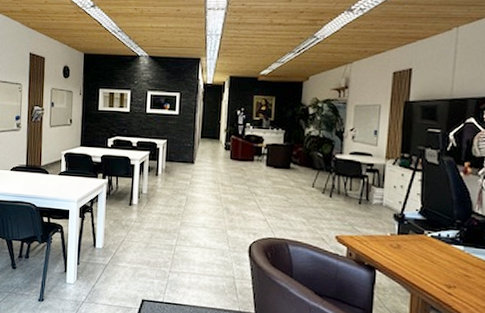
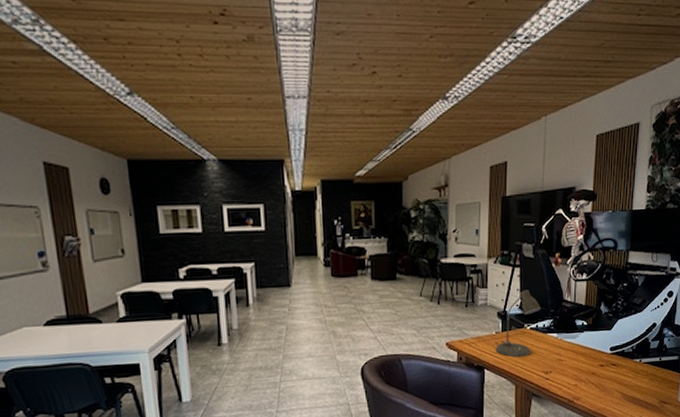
desk lamp: none [390,195,446,265] -> present [495,290,541,357]

